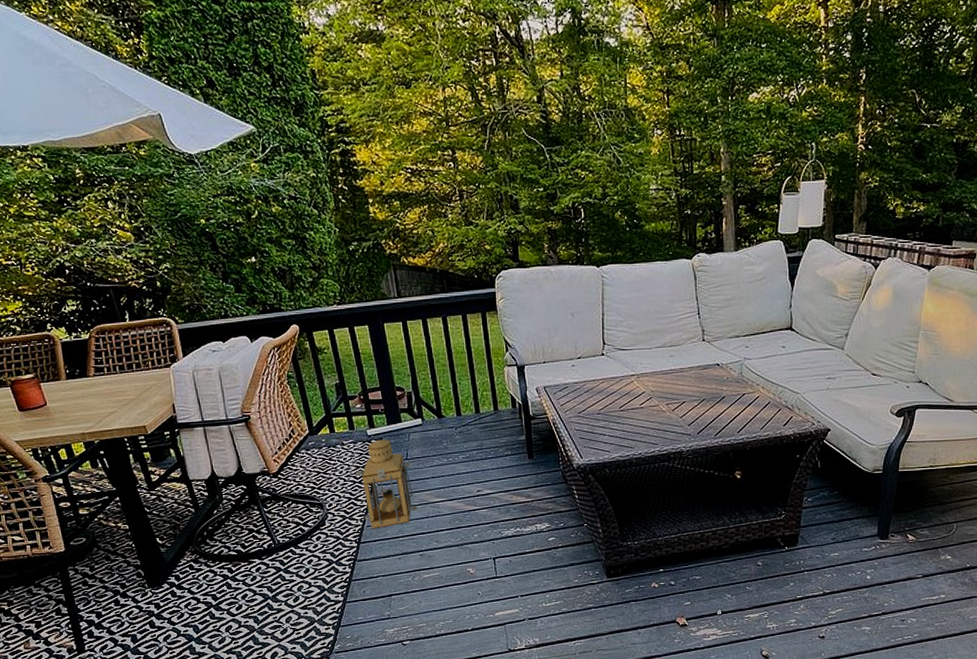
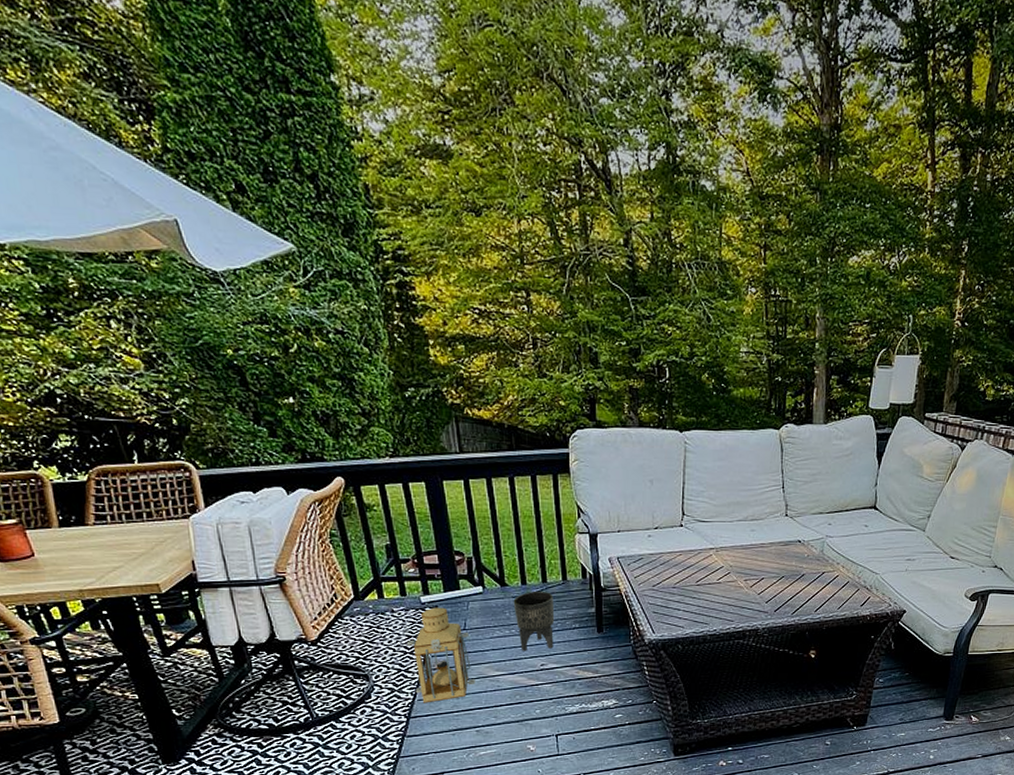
planter: none [449,421,488,478] -> present [513,590,555,651]

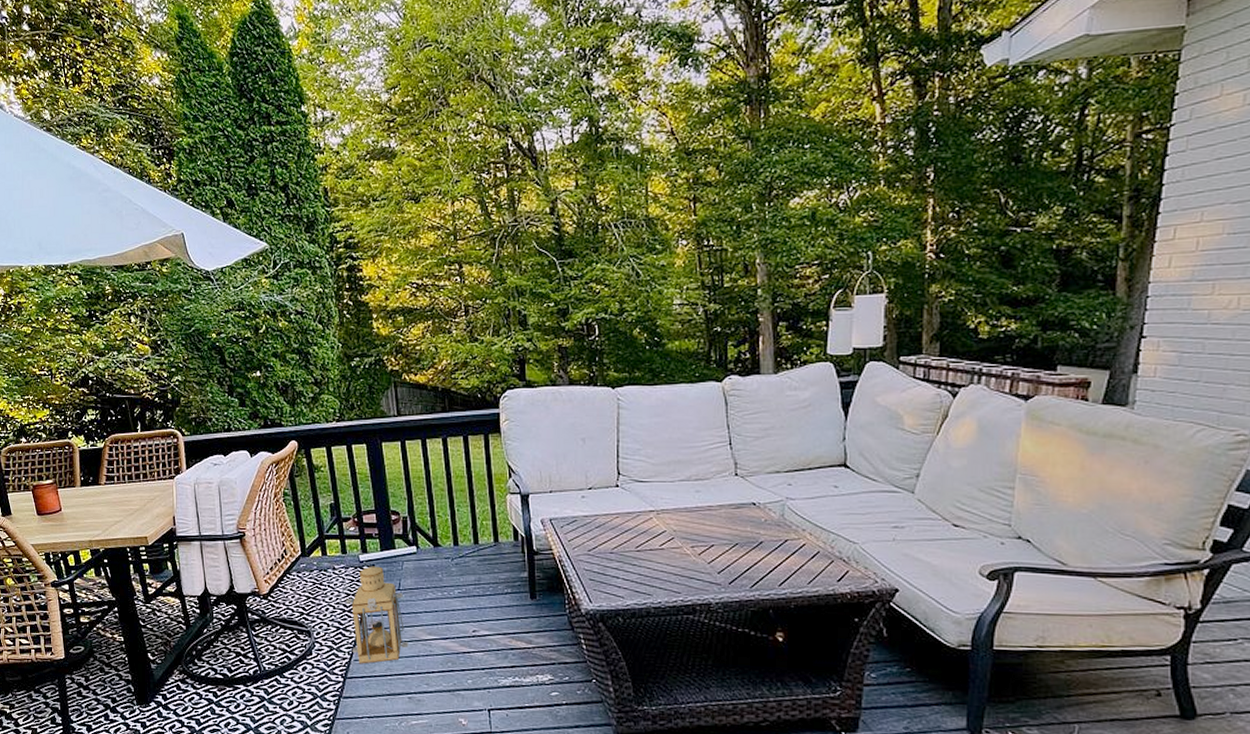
planter: present [513,590,555,651] -> none [445,552,487,616]

